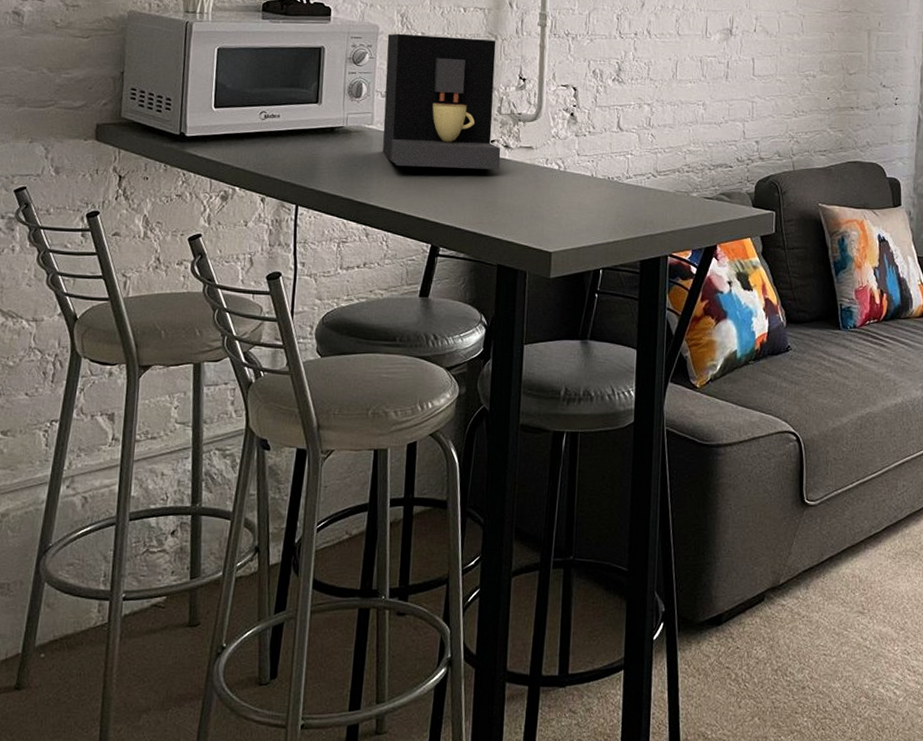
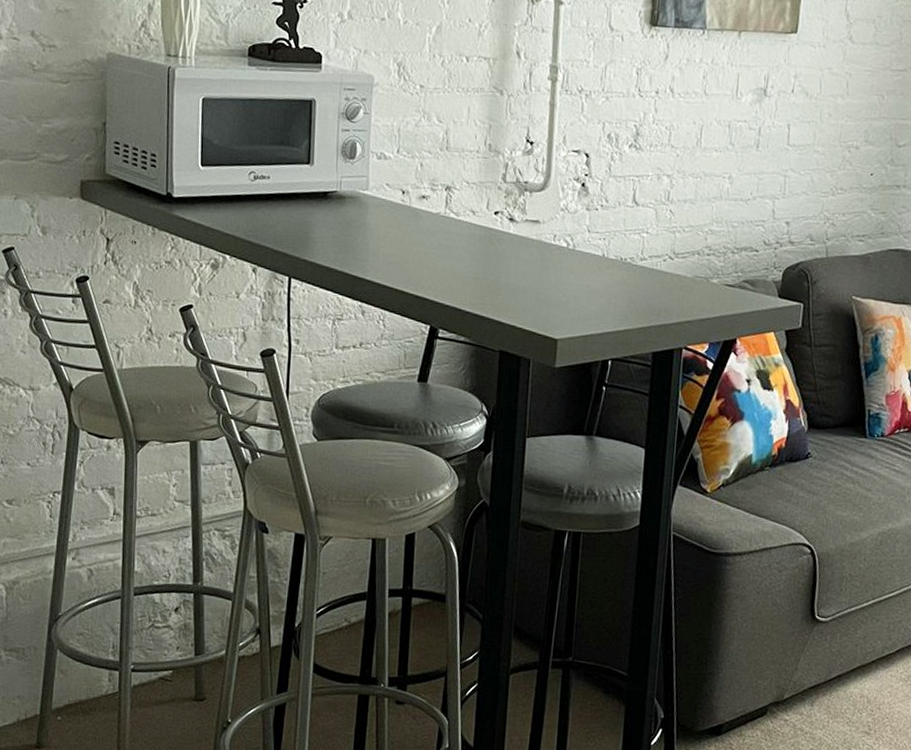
coffee maker: present [382,33,501,170] -> none [379,85,505,246]

